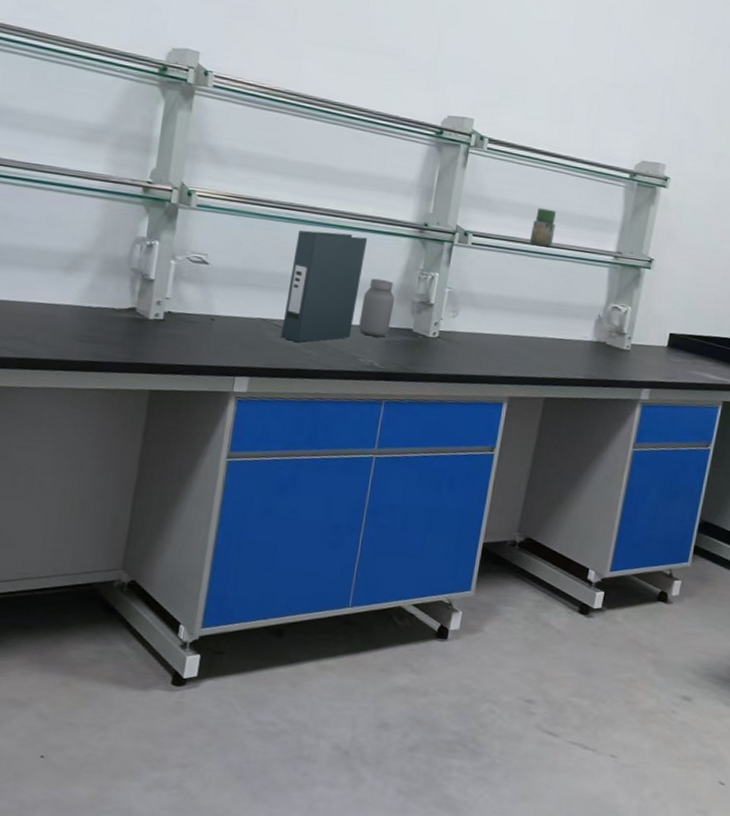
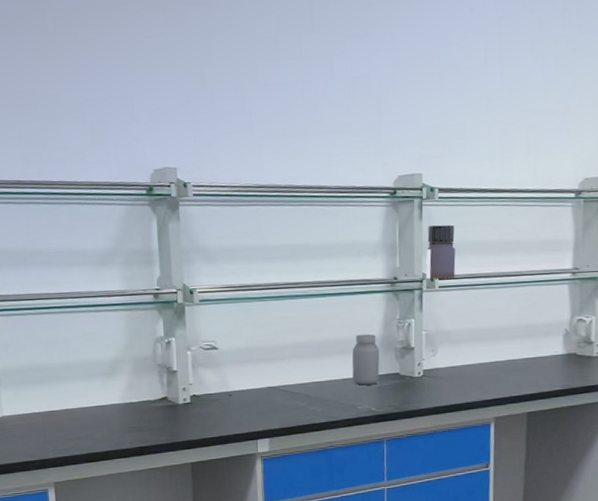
binder: present [281,230,368,342] -> none [286,300,348,402]
bottle: none [459,176,499,237] -> present [426,225,456,279]
jar: present [529,208,556,248] -> none [490,241,513,277]

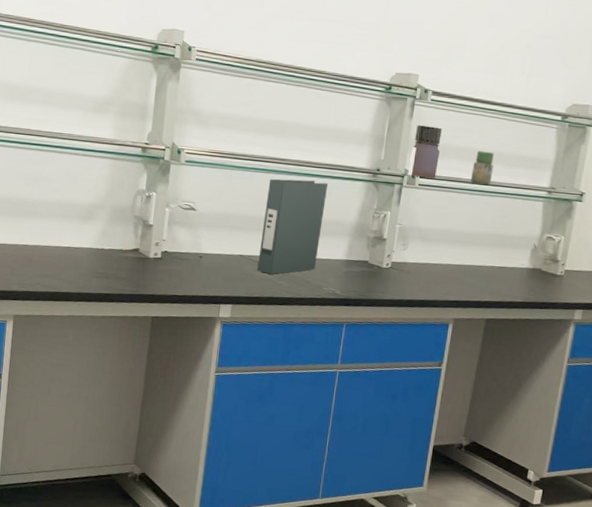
binder: none [286,300,348,402] -> present [257,178,329,274]
jar: present [352,334,380,386] -> none [322,218,352,269]
jar: none [490,241,513,277] -> present [470,150,494,186]

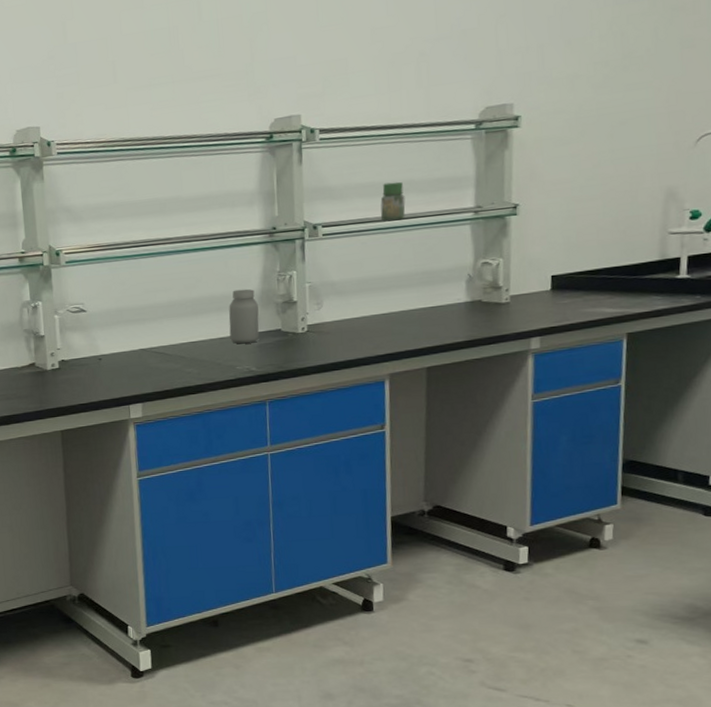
binder: present [257,178,329,274] -> none [157,254,225,364]
jar: none [322,218,352,269] -> present [228,289,260,344]
bottle: present [408,125,442,179] -> none [307,167,341,227]

